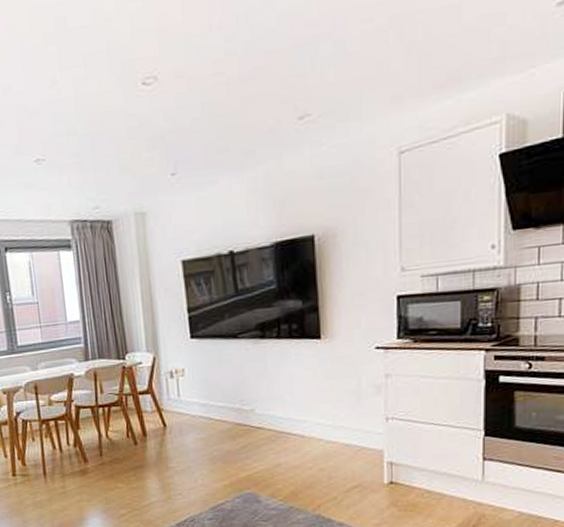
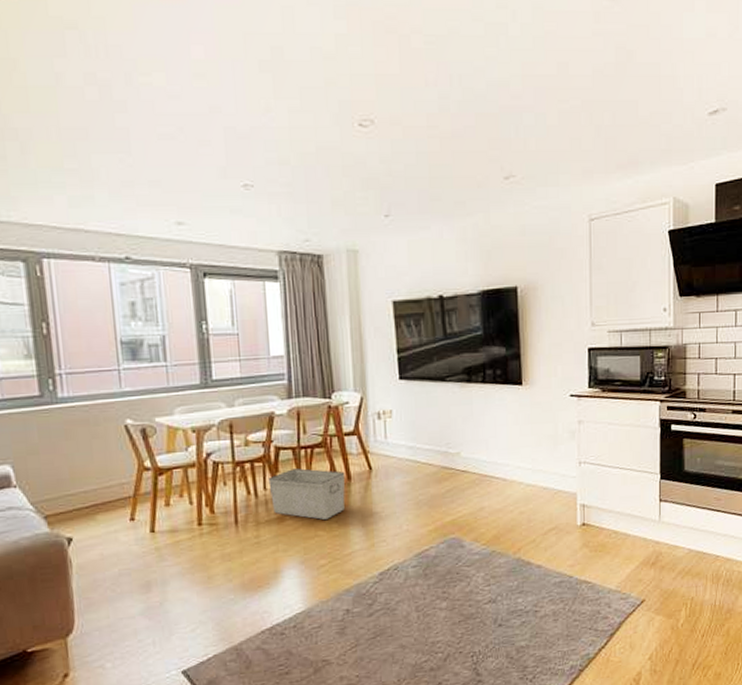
storage bin: none [71,425,142,473] -> present [268,468,346,520]

